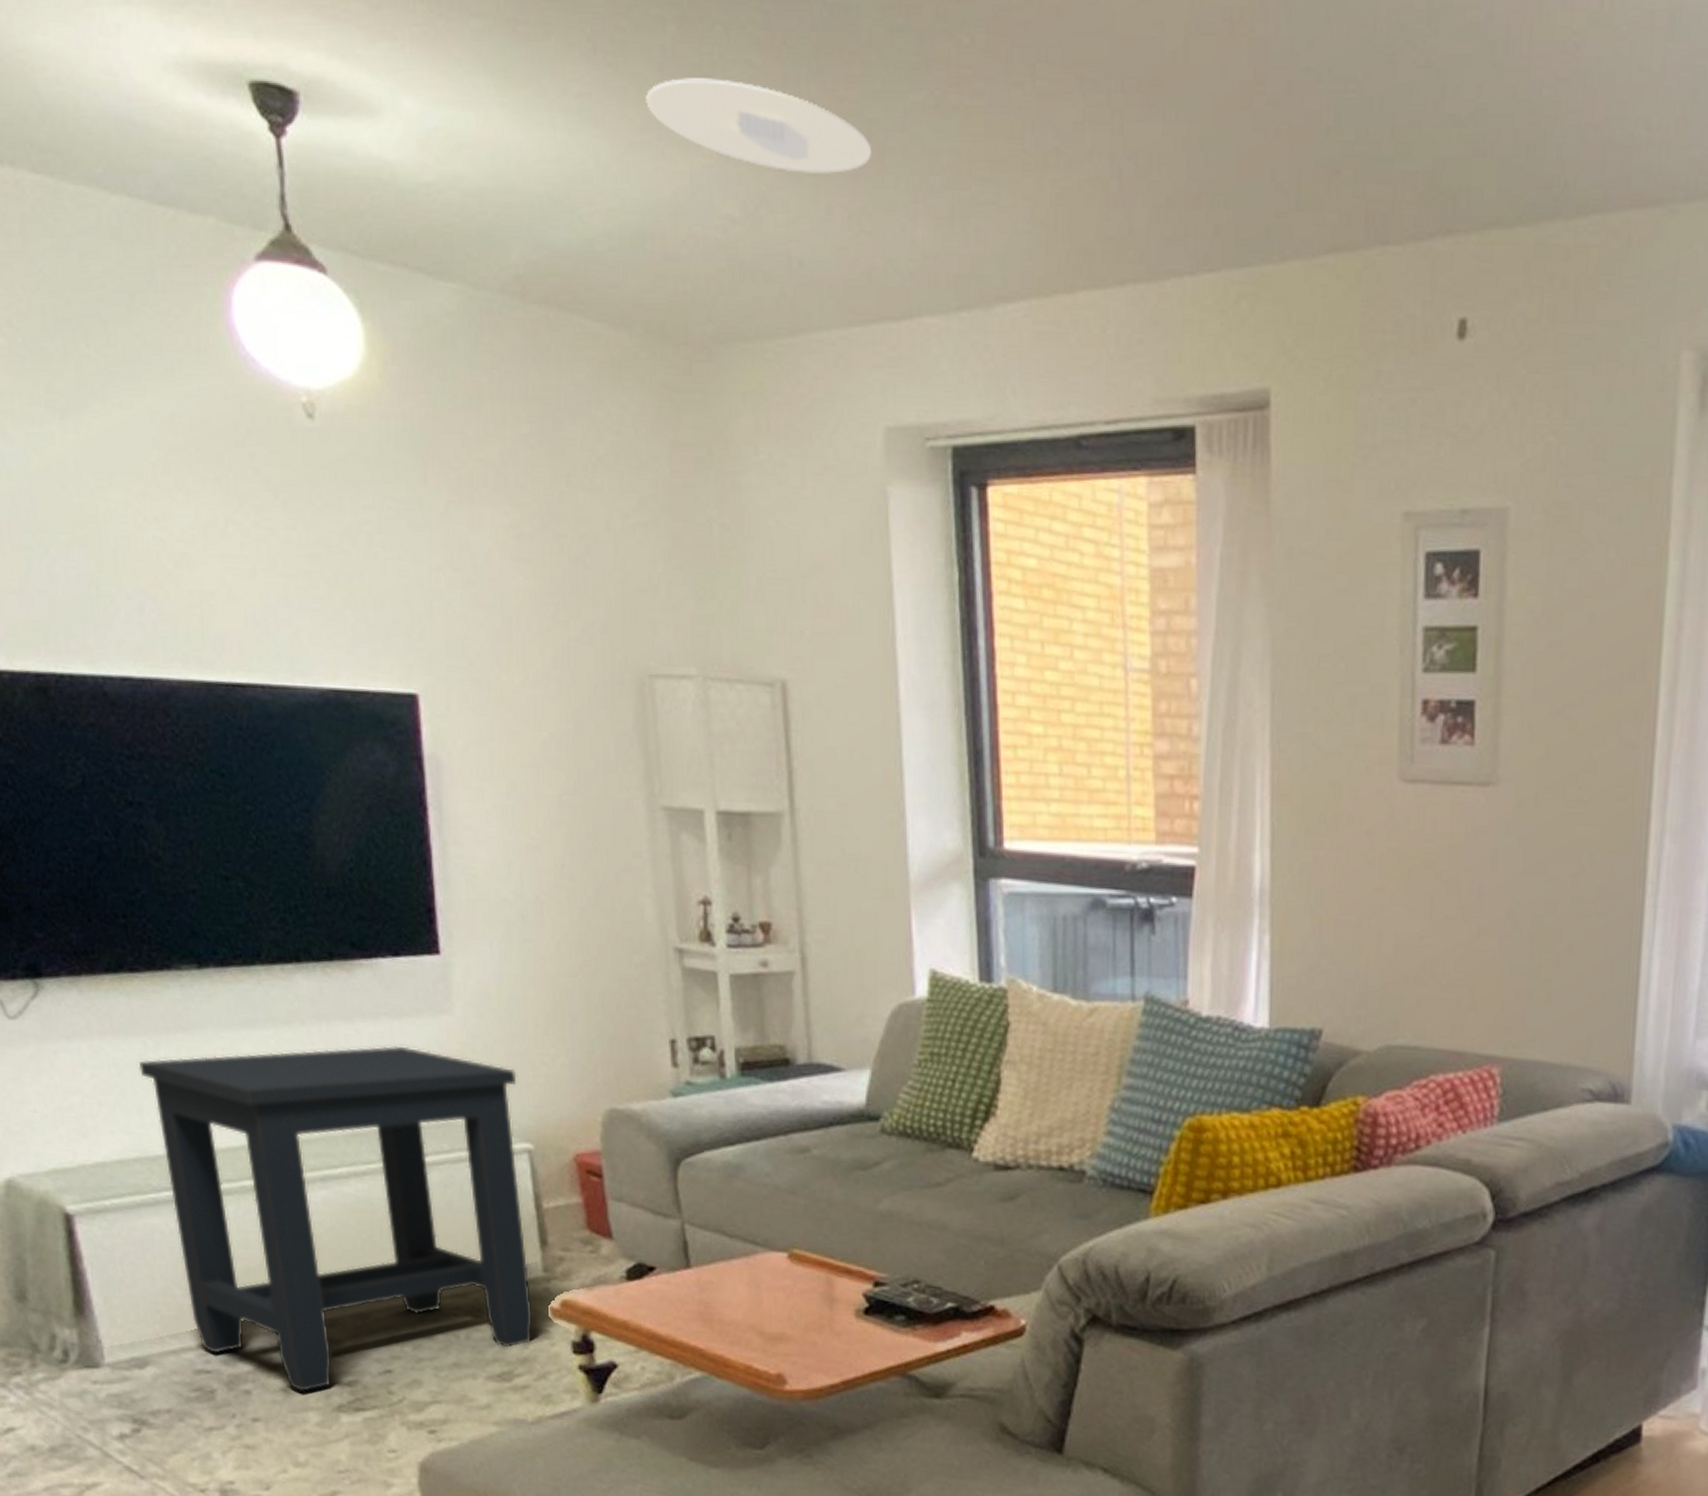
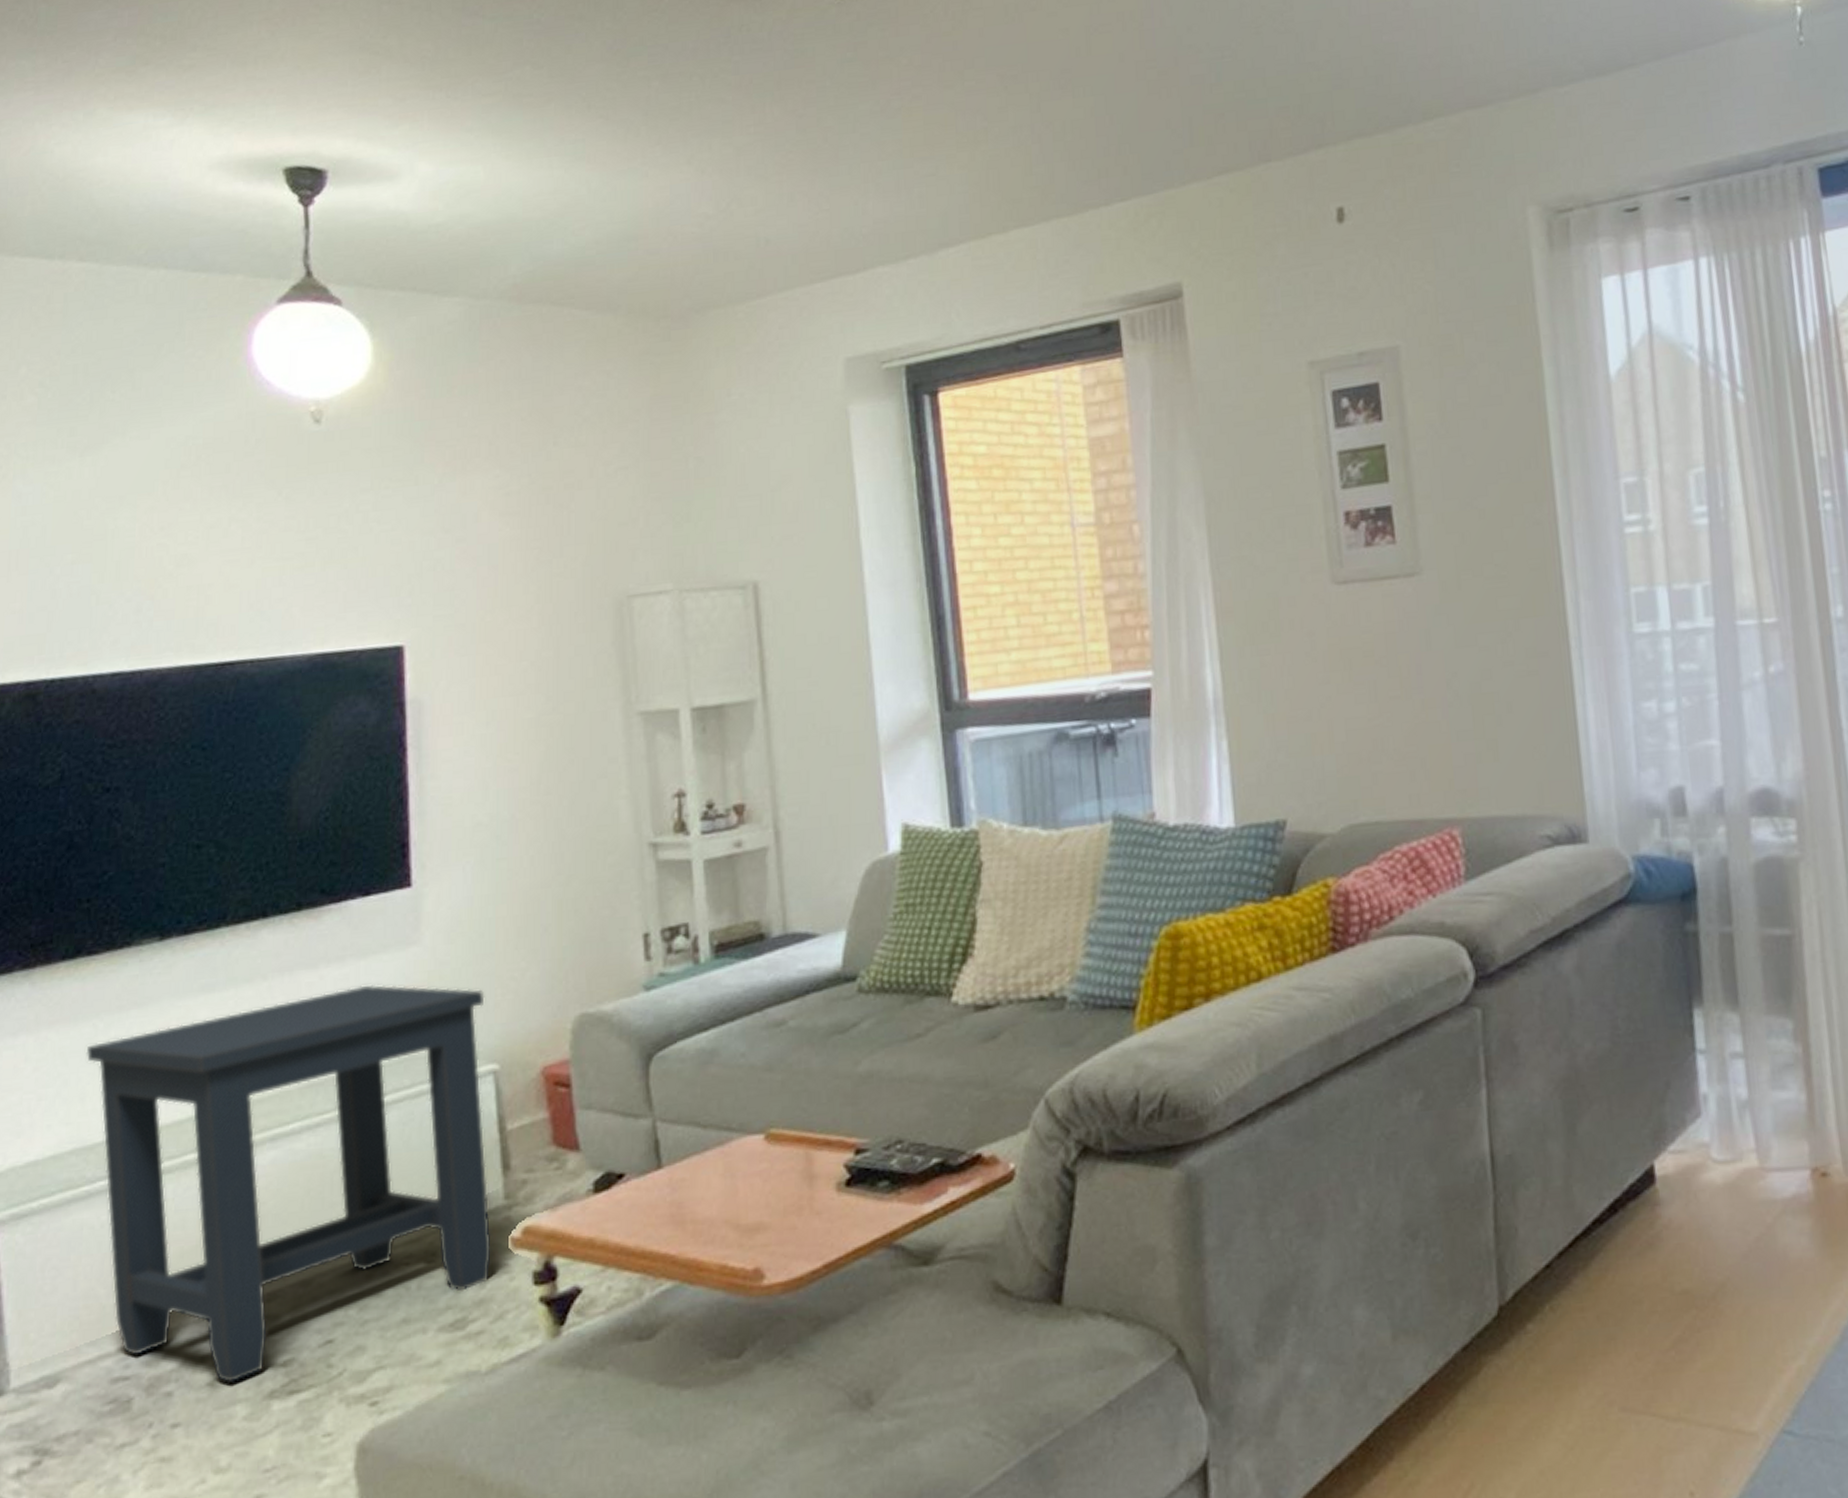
recessed light: present [646,78,872,174] -> none [632,114,828,174]

